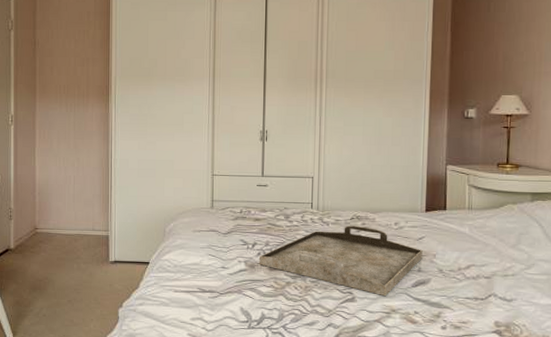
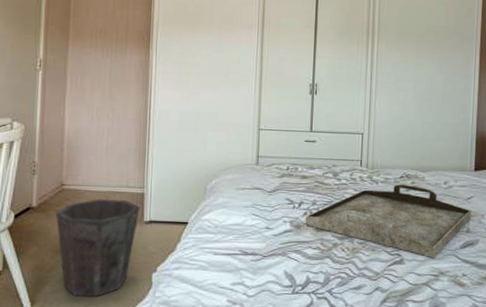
waste bin: none [31,241,105,329] -> present [55,199,140,296]

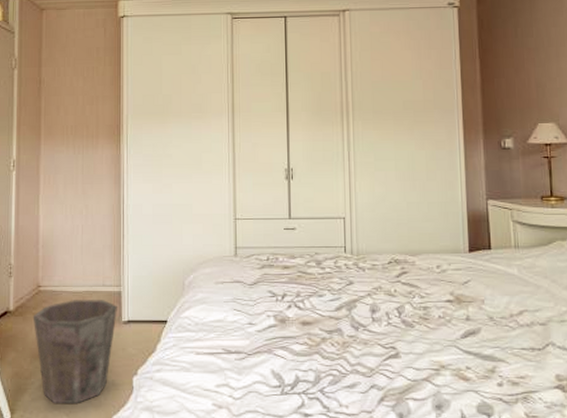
serving tray: present [306,184,471,259] -> none [290,270,470,351]

